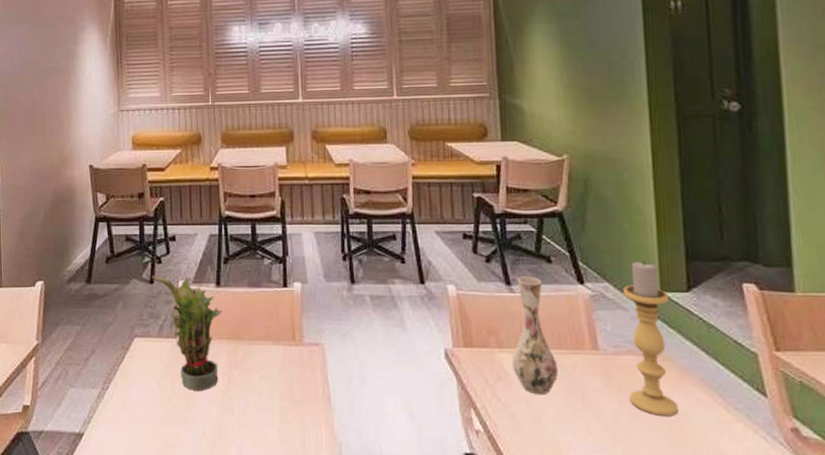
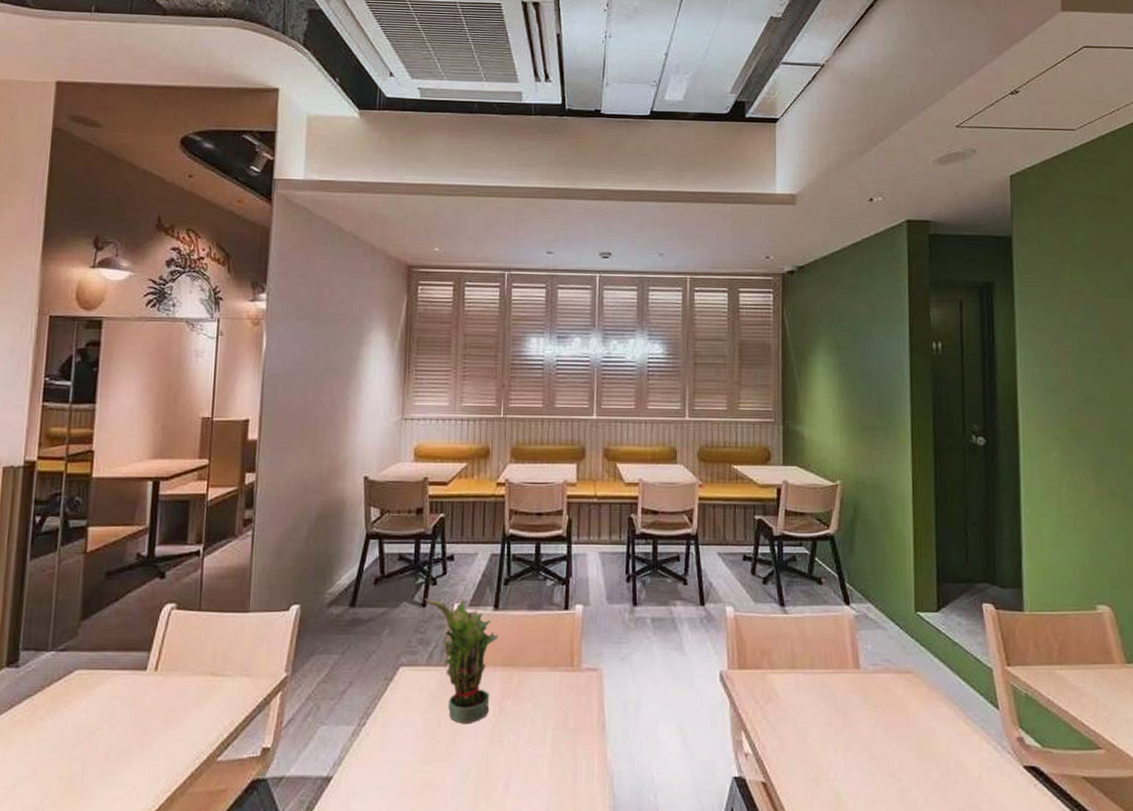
vase: present [511,276,559,394] -> none [781,597,824,714]
candle holder: present [623,260,679,416] -> none [884,582,926,731]

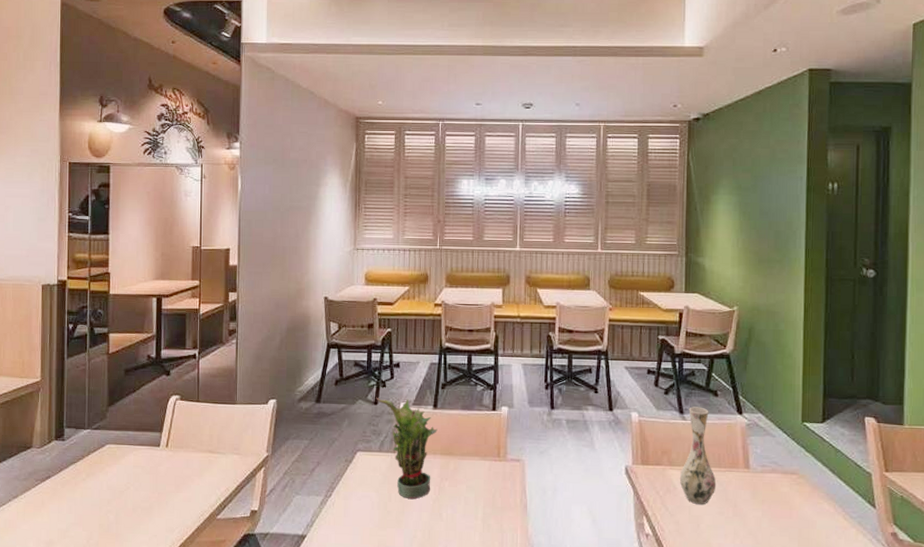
vase: none [781,597,824,714] -> present [679,406,717,504]

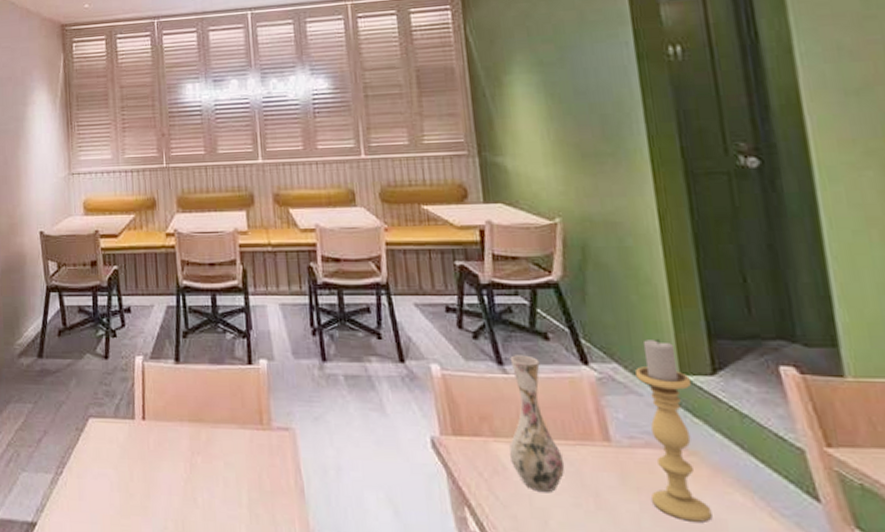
potted plant: present [376,397,438,499] -> none [106,349,182,479]
candle holder: none [770,396,808,523] -> present [635,338,712,522]

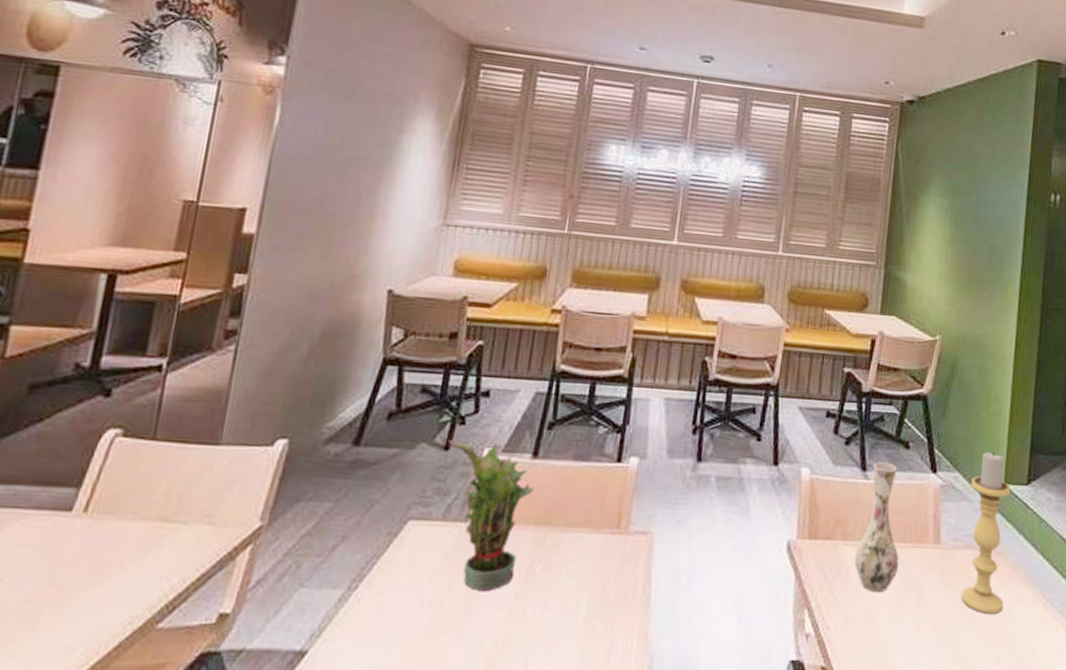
potted plant: none [106,349,182,479] -> present [448,439,535,591]

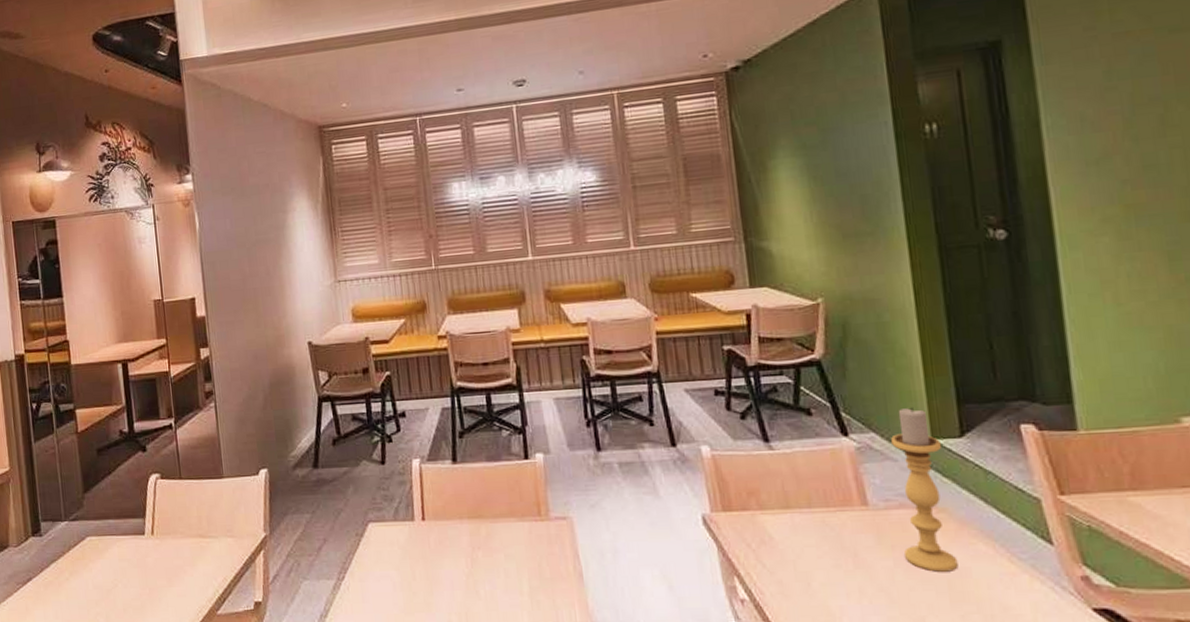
potted plant: present [448,439,535,591] -> none [382,454,462,575]
vase: present [854,461,900,592] -> none [775,431,826,557]

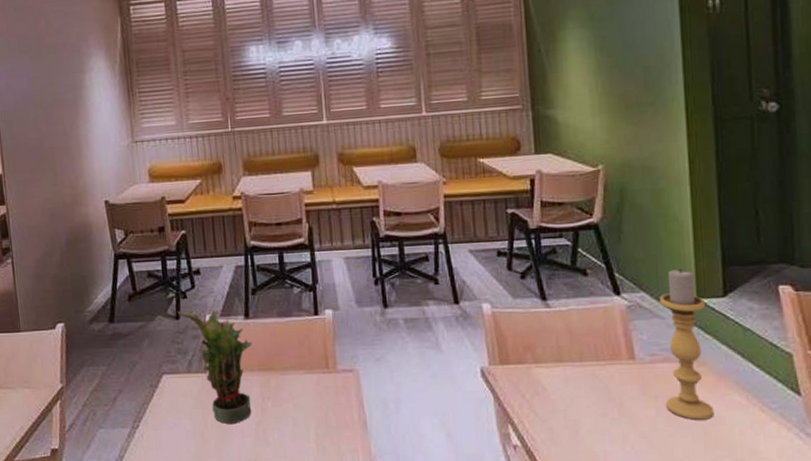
potted plant: none [382,454,462,575] -> present [177,310,252,424]

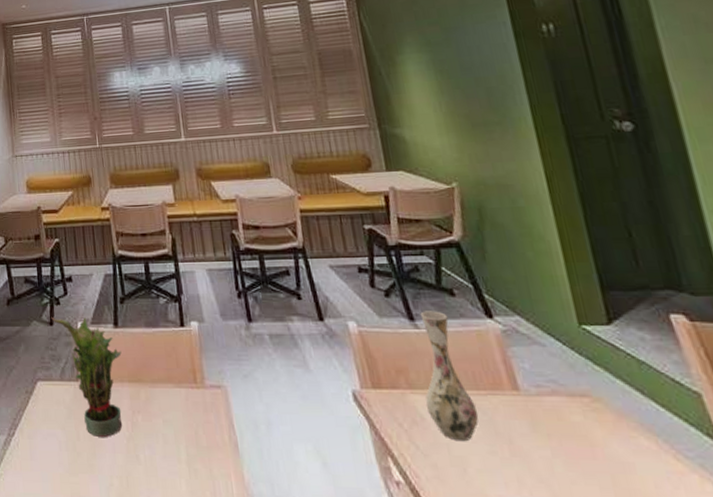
vase: none [548,290,596,406] -> present [420,311,479,440]
candle holder: present [660,268,714,420] -> none [537,291,621,466]

